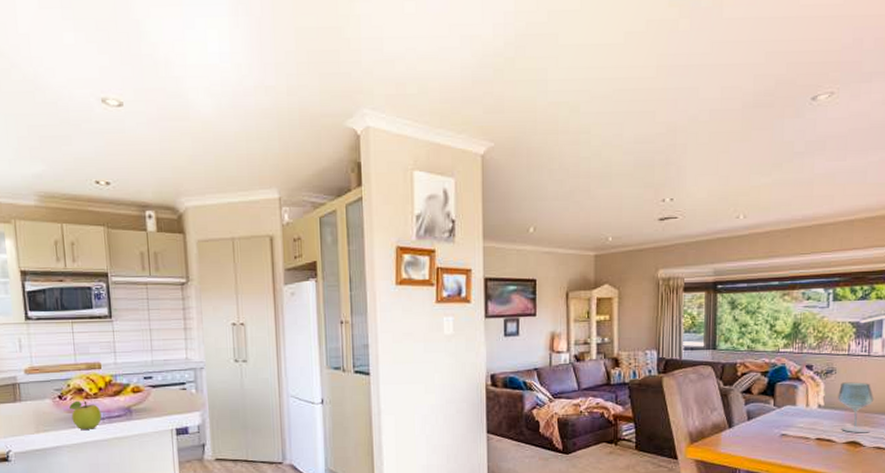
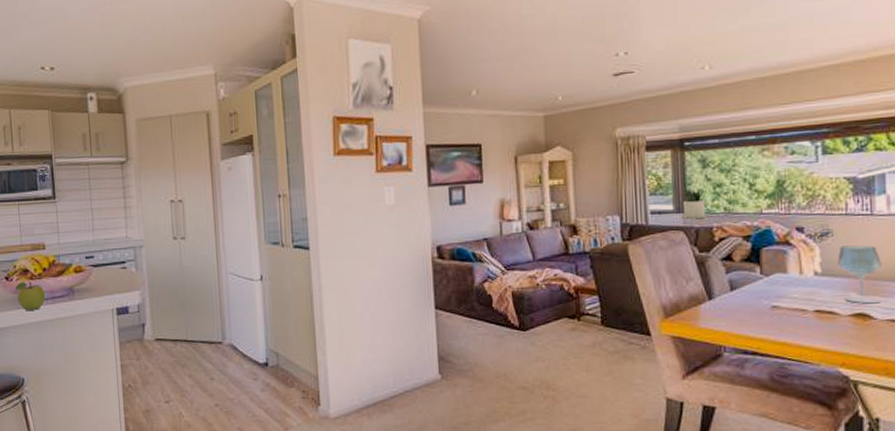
planter: none [711,328,733,356] -> present [682,188,708,220]

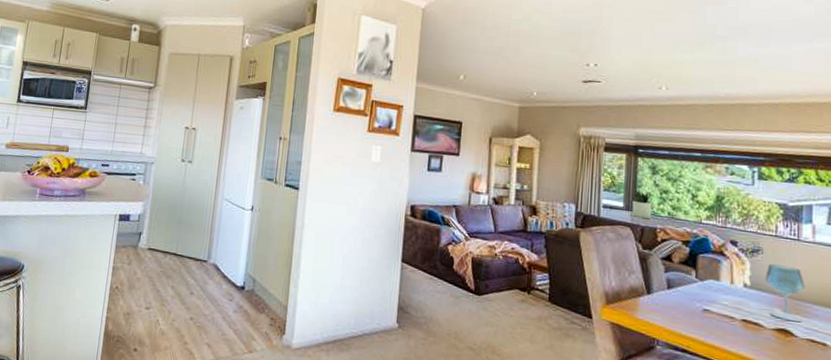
fruit: present [15,281,46,310] -> none [34,177,60,205]

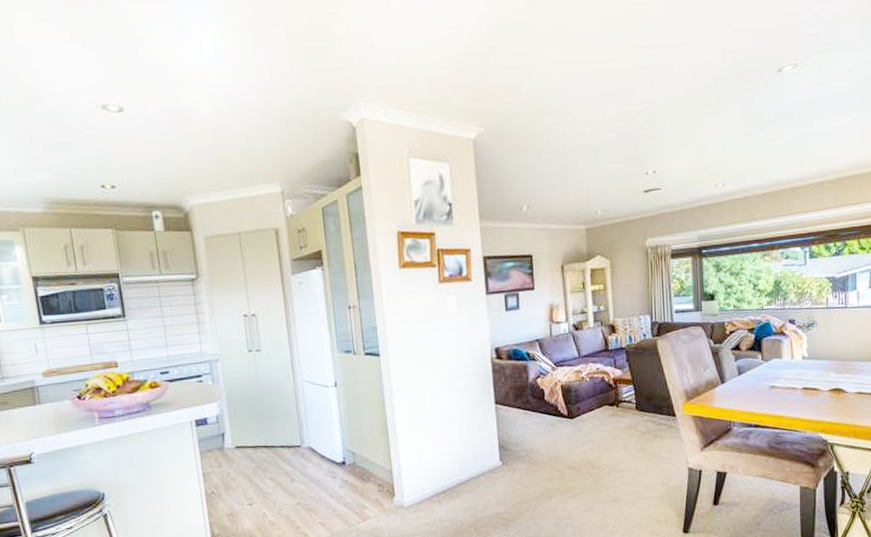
wine glass: present [765,264,806,323] -> none [820,332,854,381]

